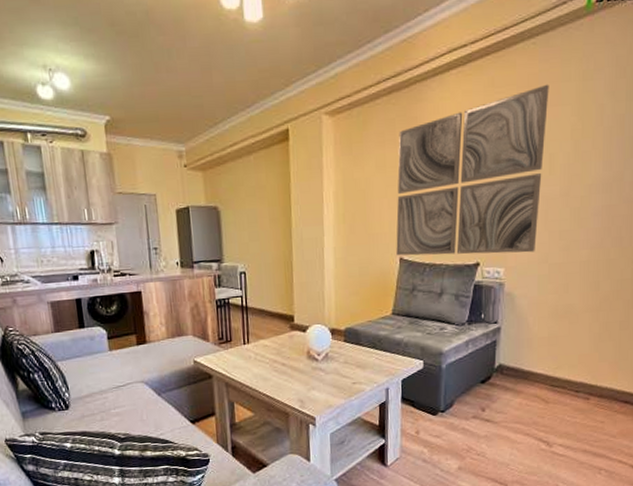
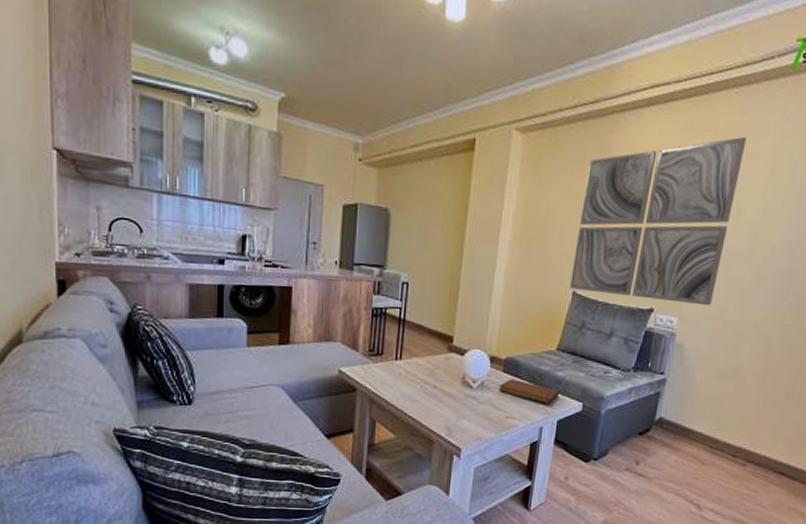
notebook: none [343,346,400,366] -> present [499,378,560,404]

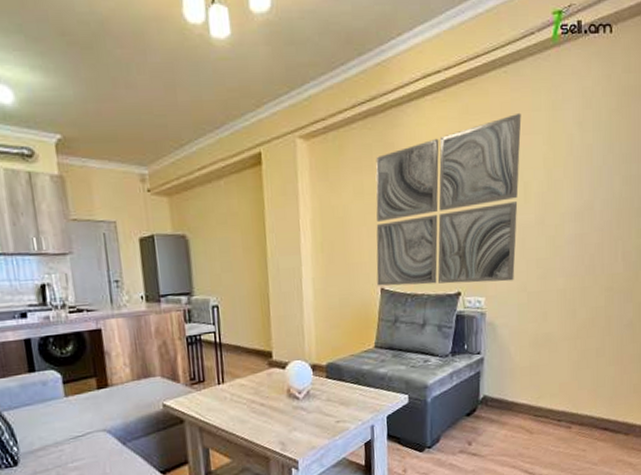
notebook: present [499,378,560,404] -> none [325,383,385,402]

